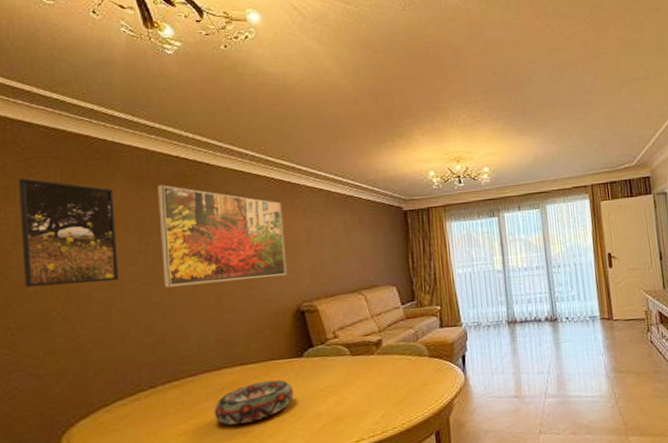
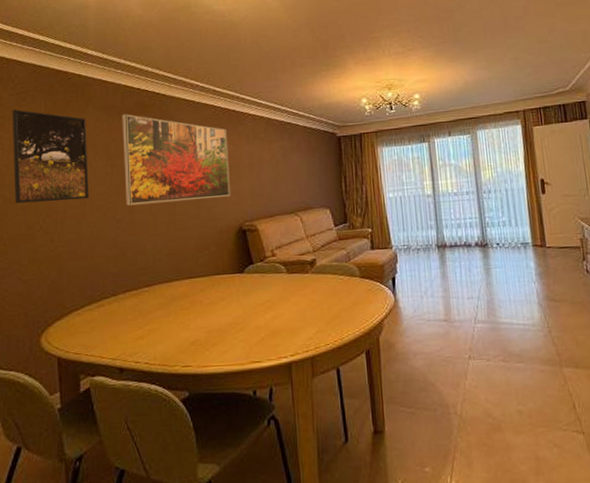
decorative bowl: present [214,379,294,425] -> none [165,293,235,333]

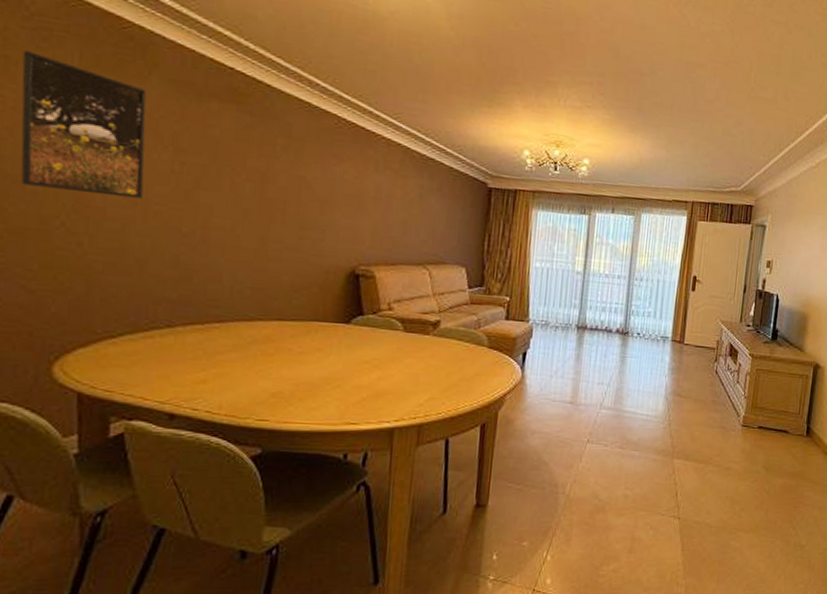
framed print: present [122,114,230,206] -> none [198,97,351,231]

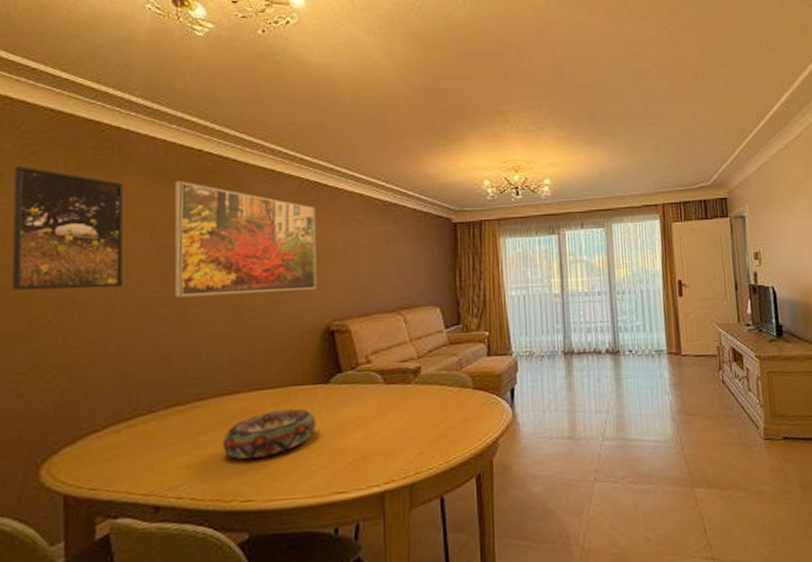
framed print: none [198,97,351,231] -> present [174,181,316,297]
decorative bowl: none [239,341,335,383] -> present [222,408,316,459]

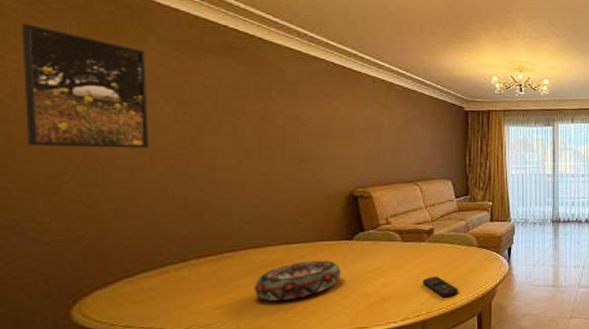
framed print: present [174,181,316,297] -> none [200,53,341,161]
remote control: none [409,426,452,455] -> present [422,276,458,298]

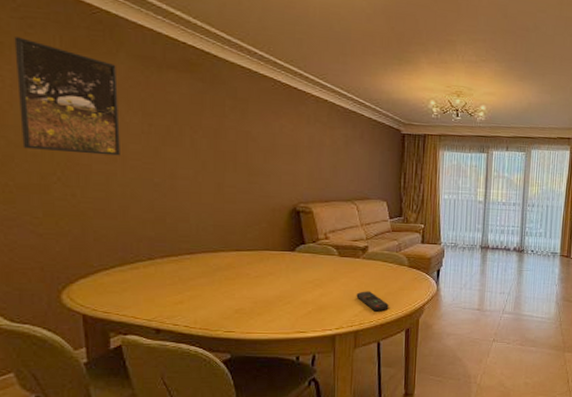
decorative bowl: present [254,260,341,301] -> none [208,267,284,301]

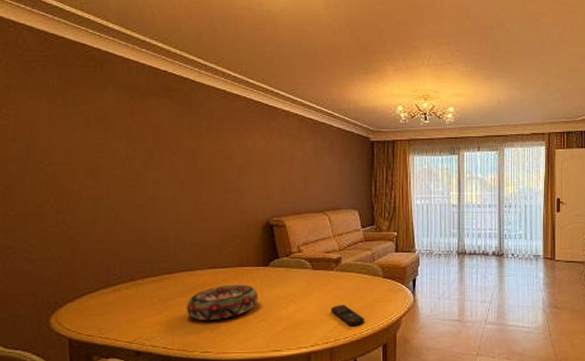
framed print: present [14,37,120,156] -> none [19,79,107,181]
decorative bowl: none [208,267,284,301] -> present [186,284,258,320]

